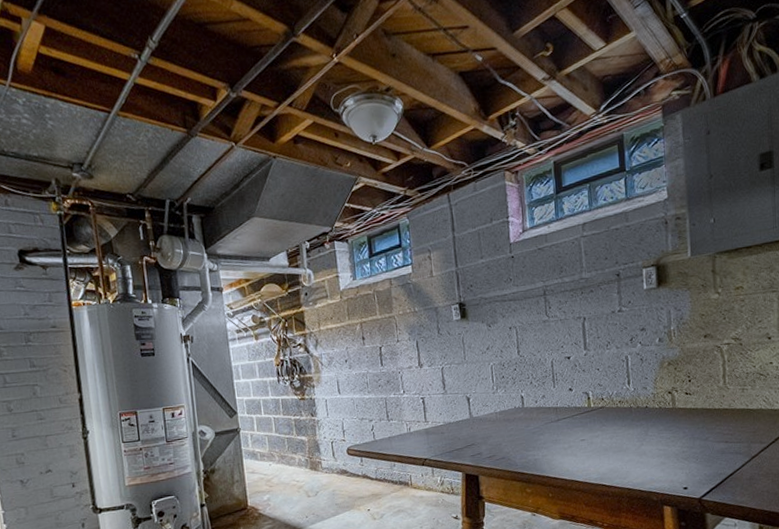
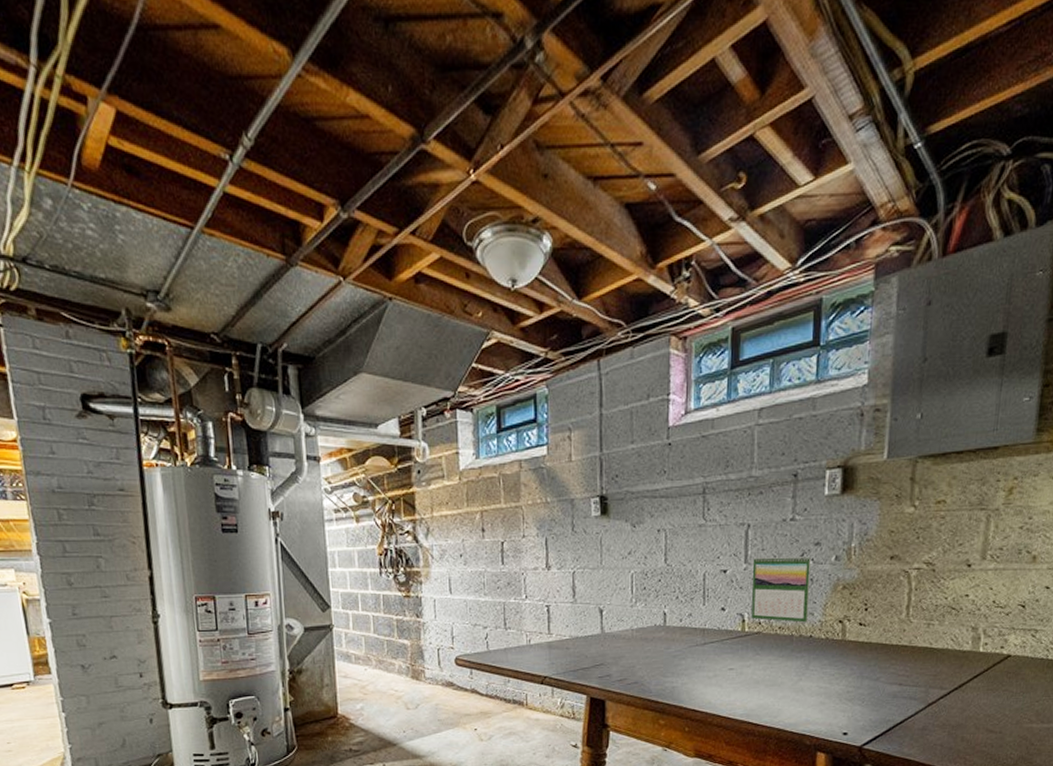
calendar: none [591,340,643,396] -> present [751,556,811,623]

